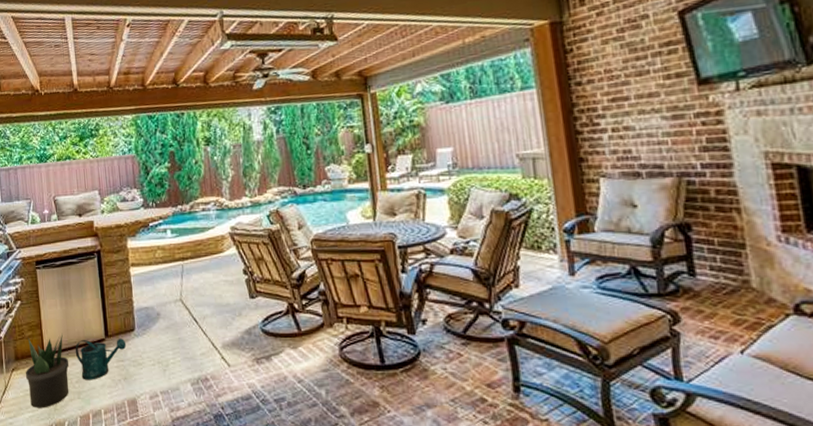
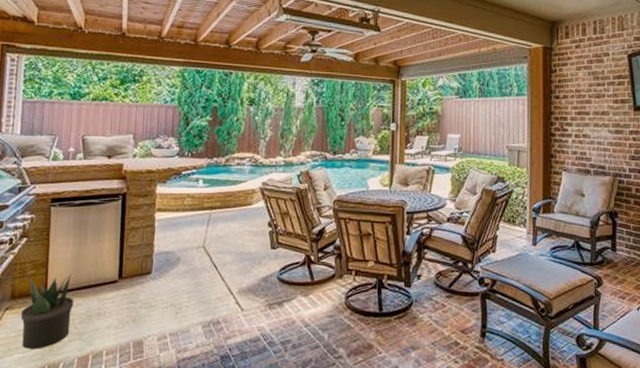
watering can: present [75,338,127,380] -> none [82,281,141,321]

